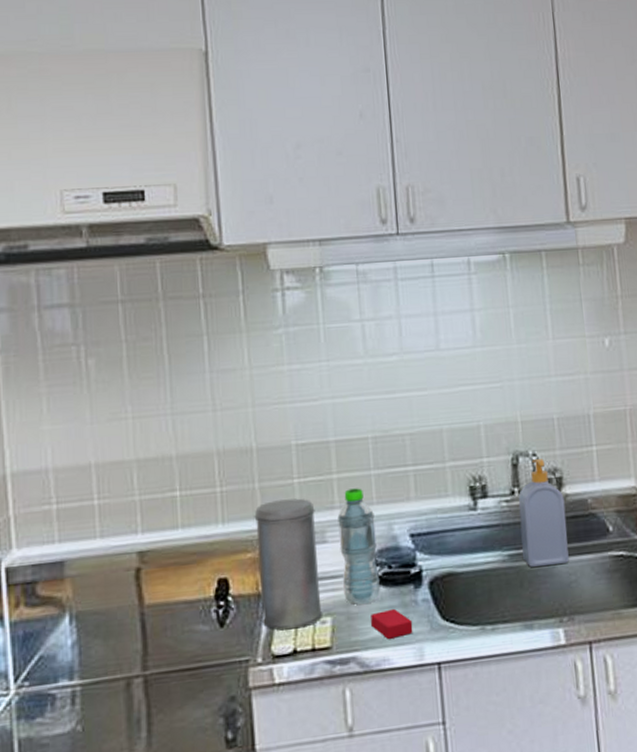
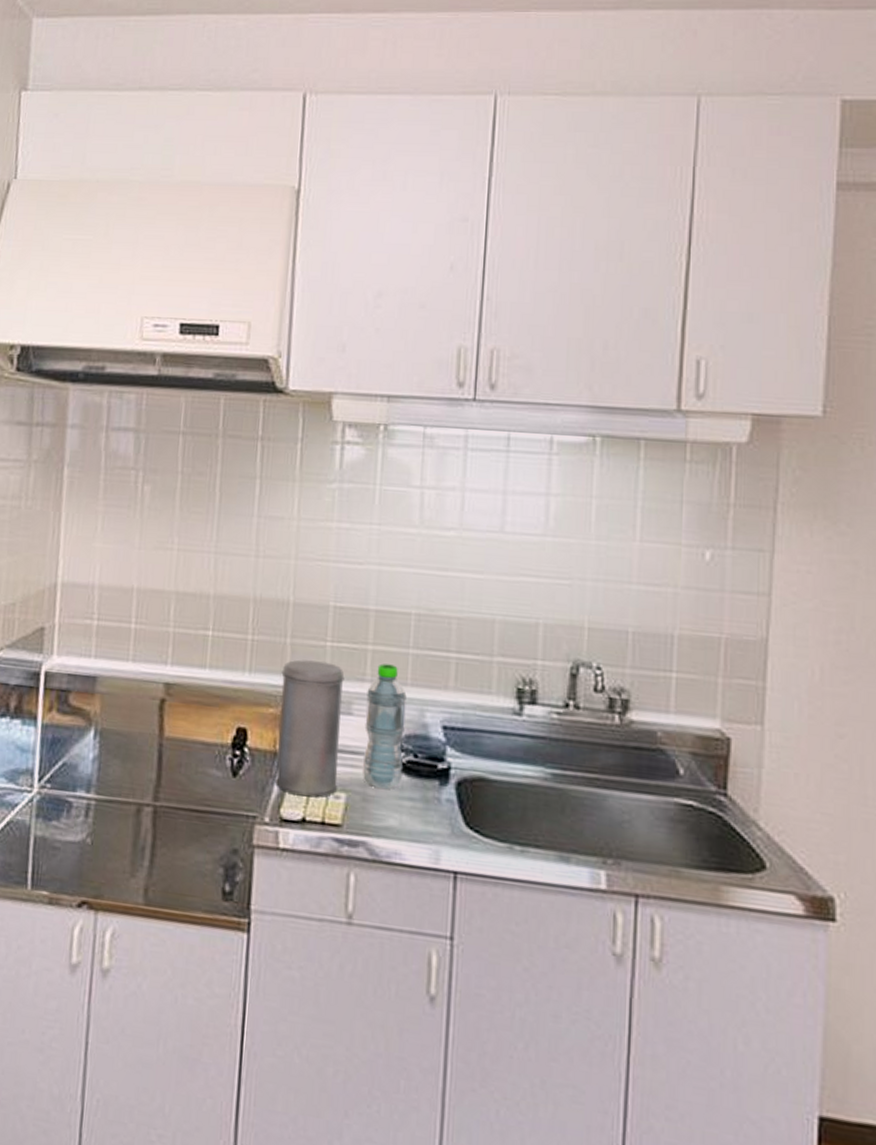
sponge: present [370,608,413,639] -> none [386,800,432,834]
soap bottle: present [518,459,569,568] -> none [569,673,628,798]

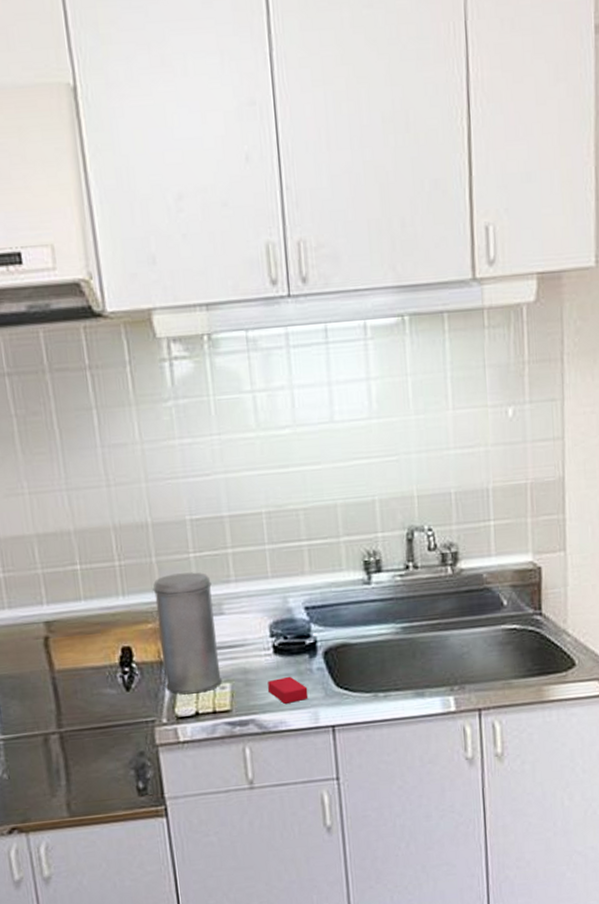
water bottle: present [362,663,407,790] -> none [233,562,277,673]
sponge: none [386,800,432,834] -> present [267,676,309,704]

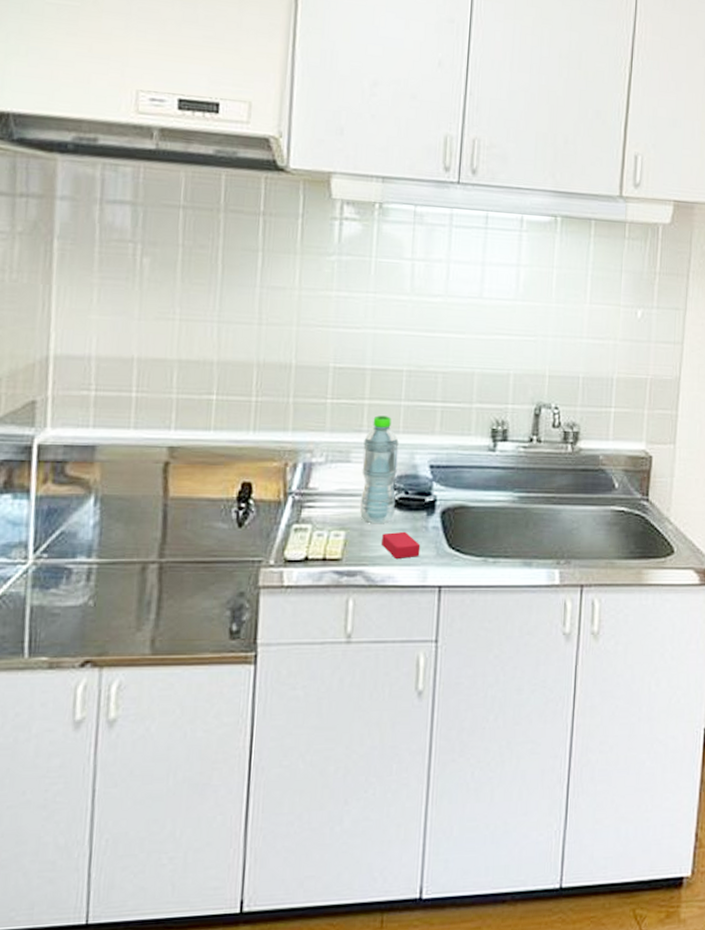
canister: present [153,572,223,695] -> none [278,417,344,538]
water bottle: none [233,562,277,673] -> present [359,415,399,524]

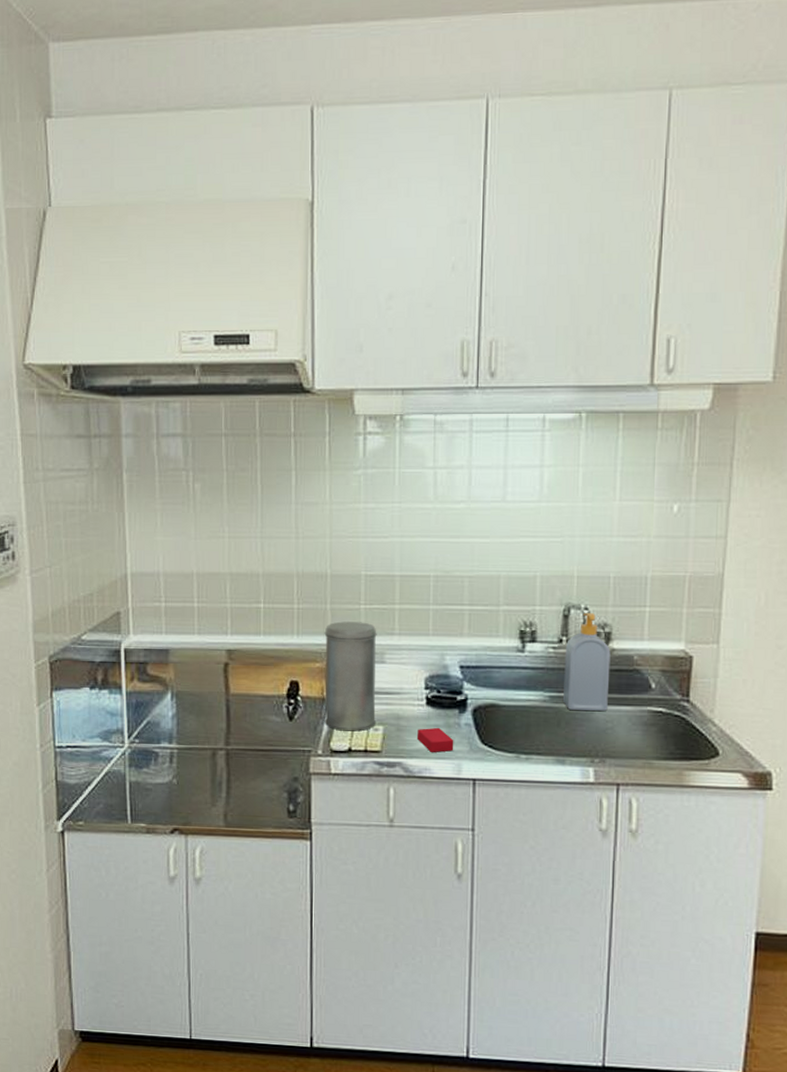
canister: none [278,417,344,538] -> present [324,621,377,732]
water bottle: present [359,415,399,524] -> none [395,619,429,720]
soap bottle: none [532,412,578,512] -> present [563,613,611,711]

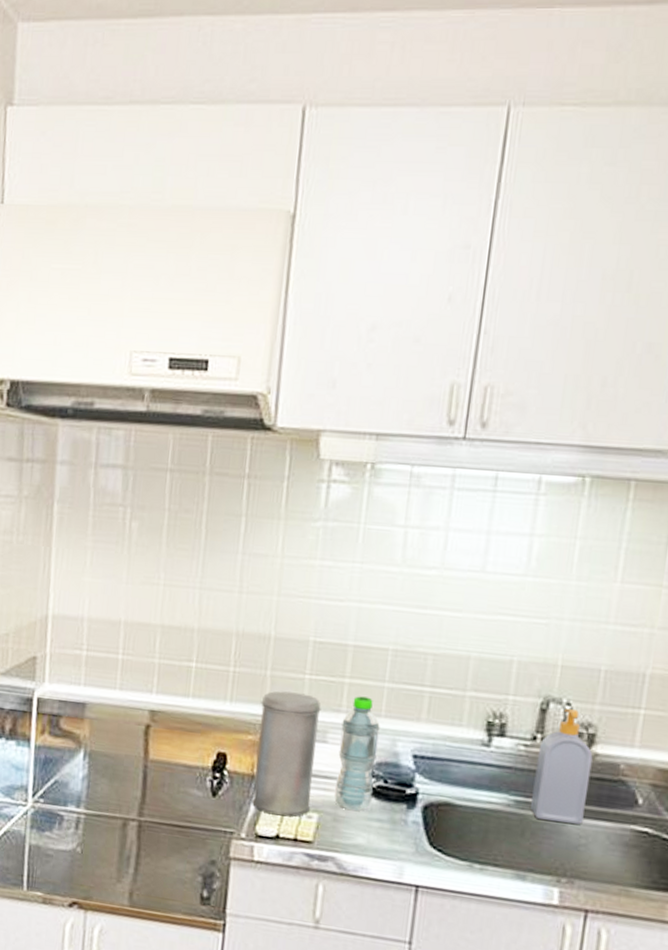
water bottle: none [395,619,429,720] -> present [334,696,380,811]
sponge: present [416,727,454,752] -> none [355,821,398,851]

